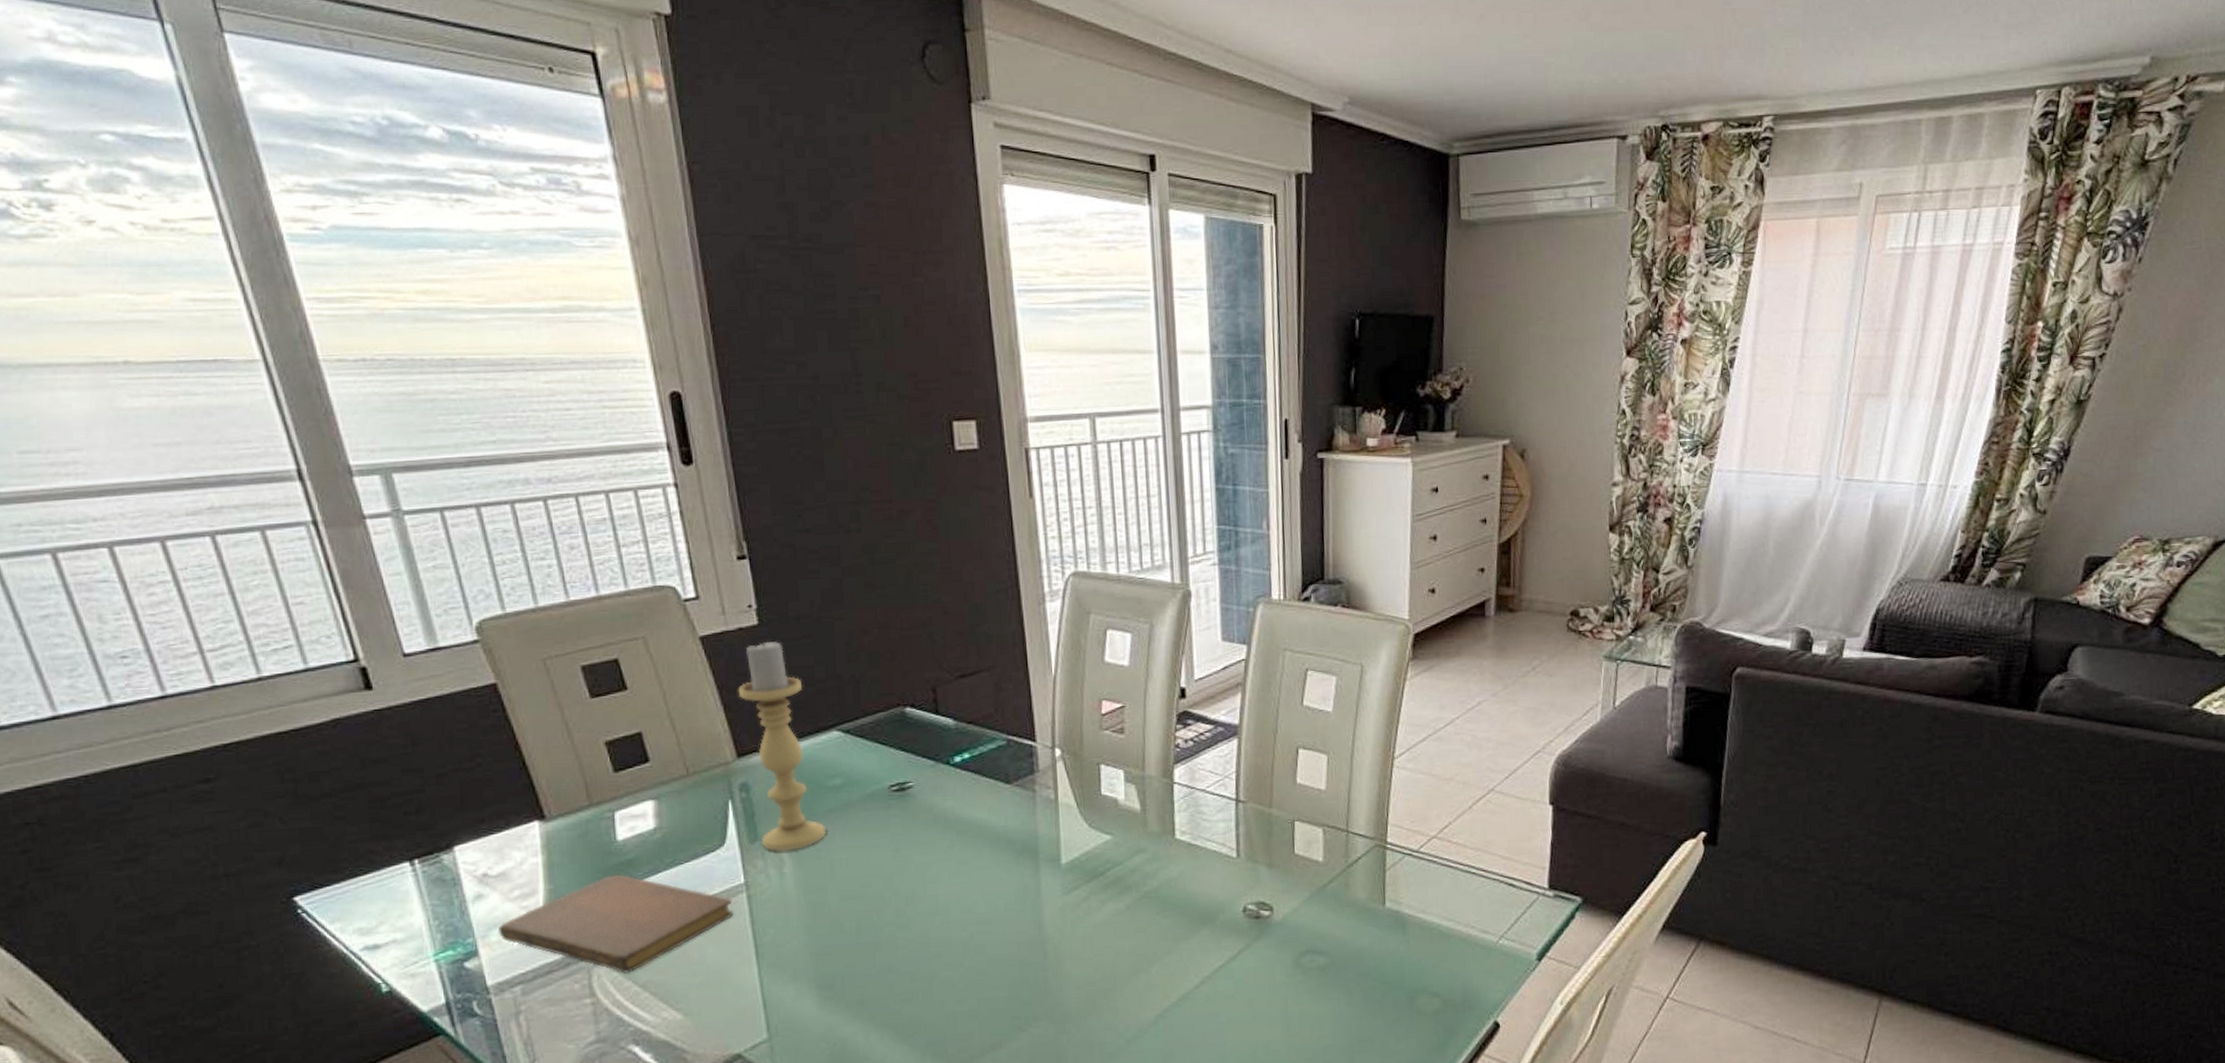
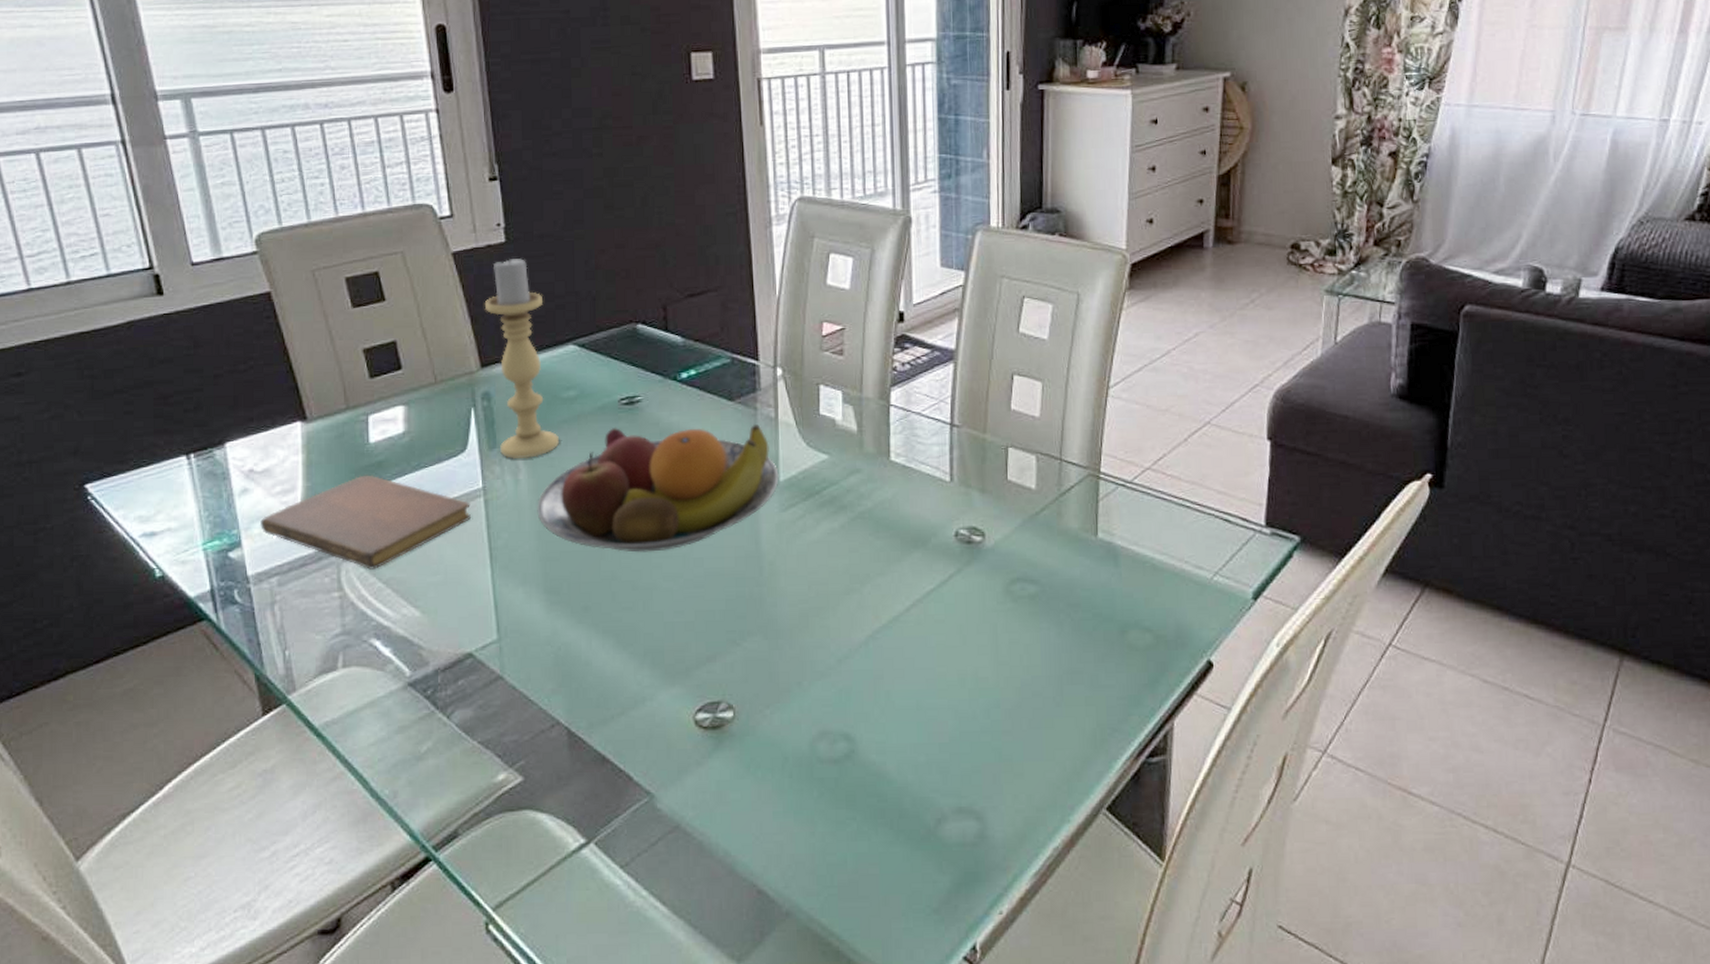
fruit bowl: none [804,806,1061,943] -> present [537,423,779,553]

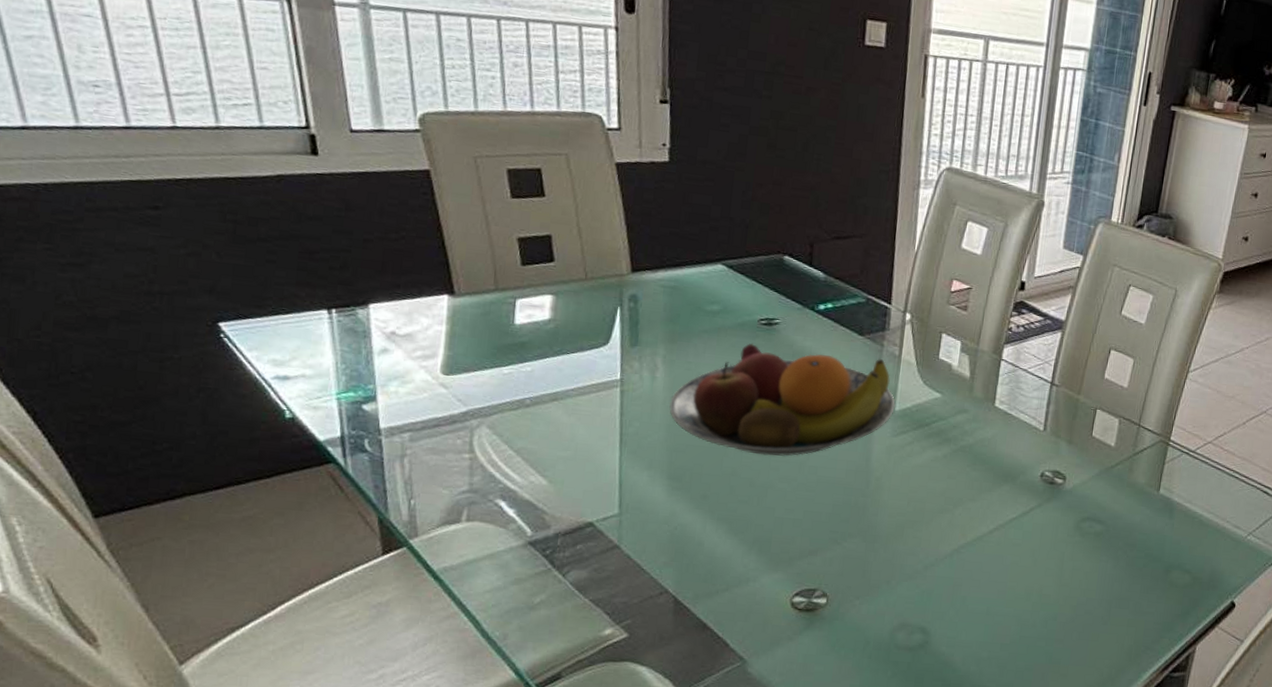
notebook: present [260,475,471,570] -> none [397,352,607,438]
candle holder: present [484,256,559,460] -> none [641,175,698,360]

